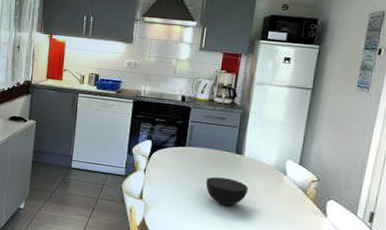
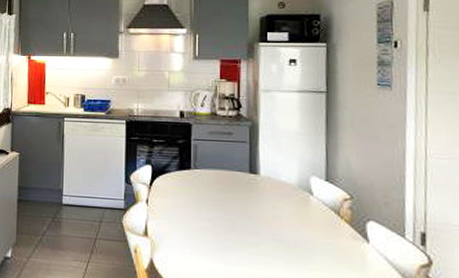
bowl: present [206,176,248,206] -> none [220,202,270,236]

